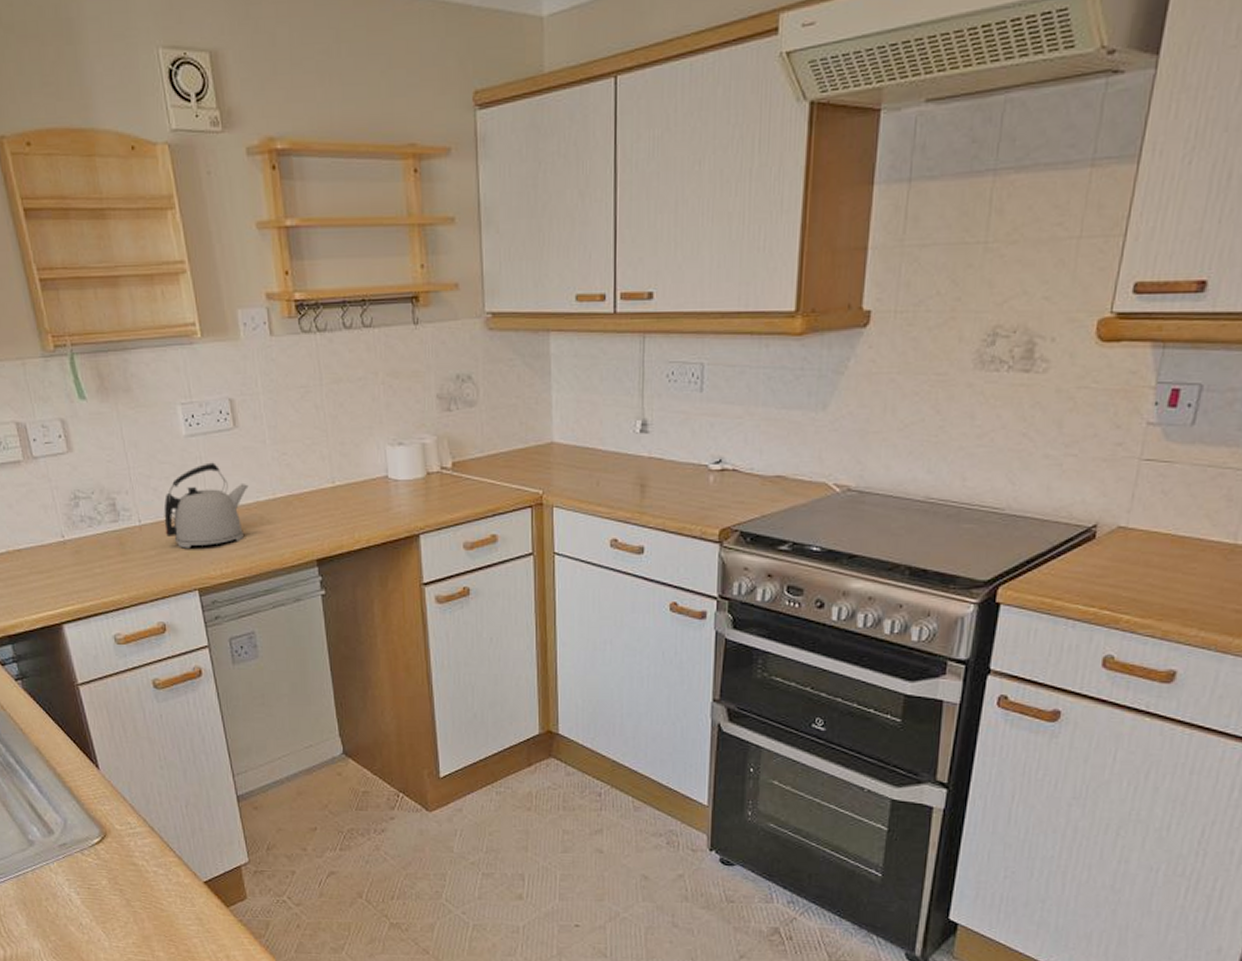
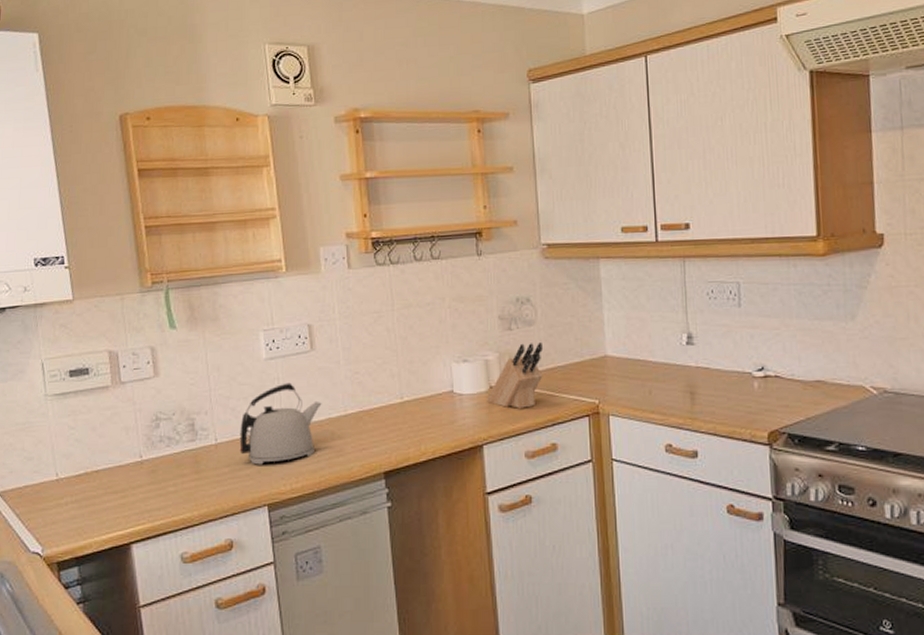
knife block: none [424,426,486,497] -> present [487,343,544,409]

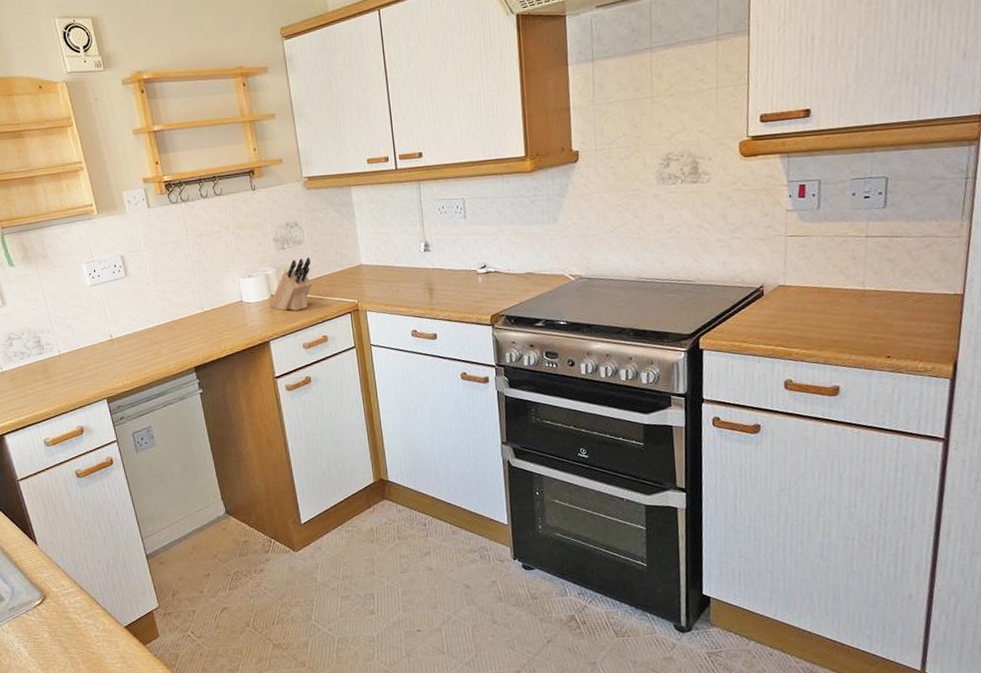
kettle: present [239,382,322,465] -> none [76,303,140,369]

